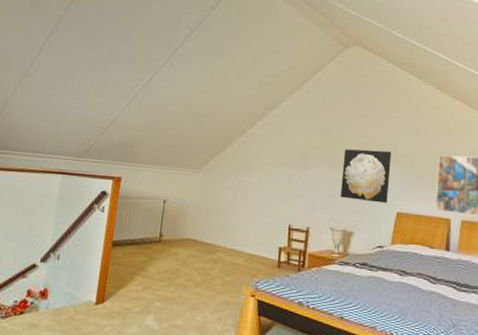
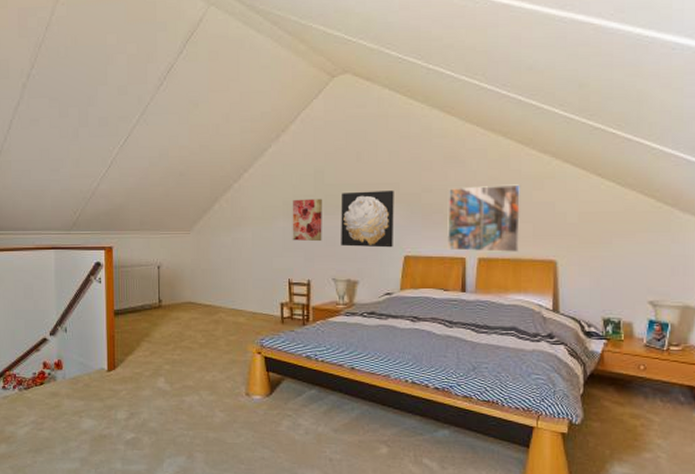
wall art: none [296,150,327,192] -> present [292,198,322,242]

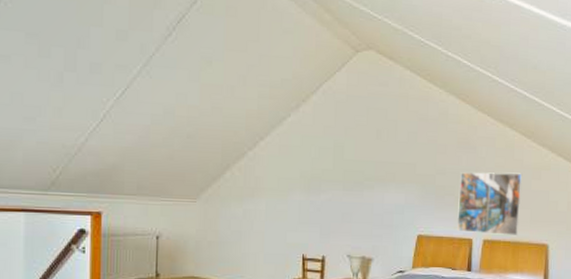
wall art: present [292,198,322,242] -> none [308,172,340,218]
wall art: present [341,190,394,248] -> none [357,169,411,227]

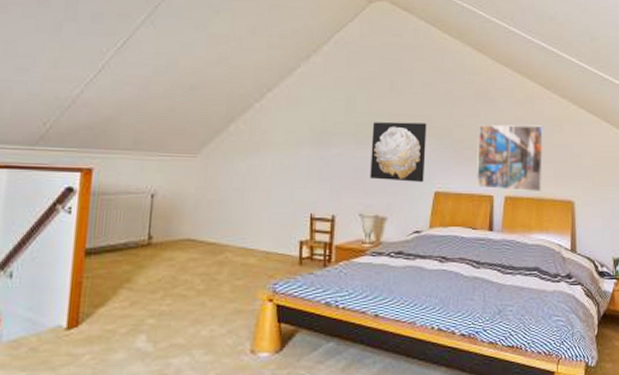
wall art: none [357,169,411,227] -> present [370,122,427,183]

